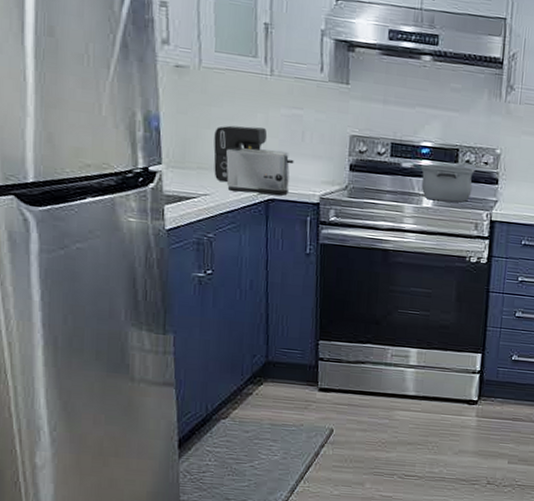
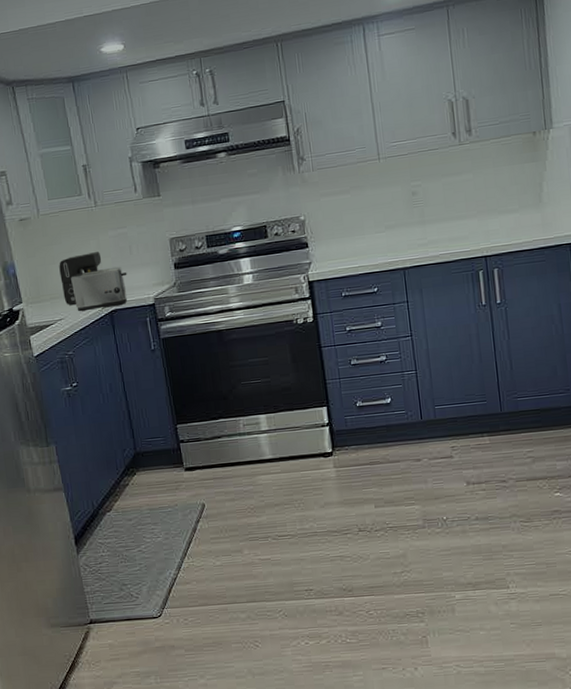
cooking pot: present [420,164,475,203] -> none [235,239,286,277]

